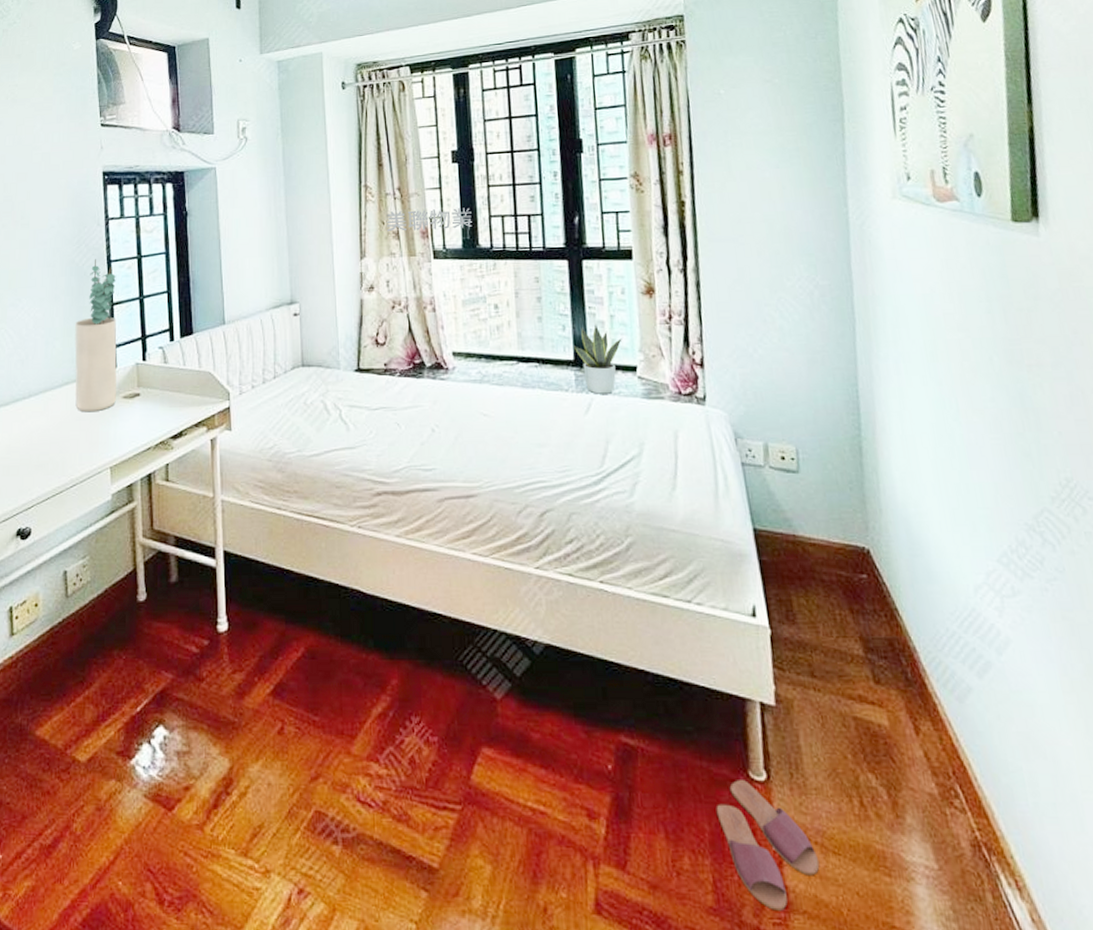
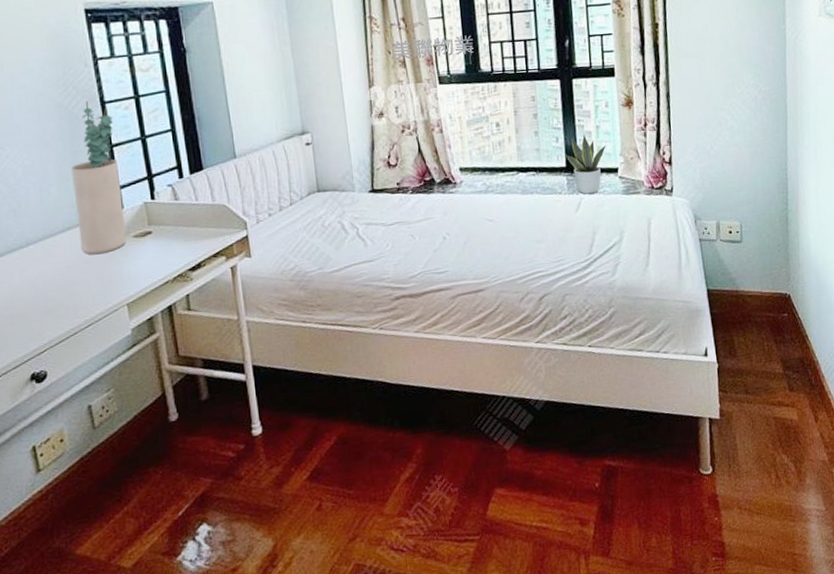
slippers: present [716,780,820,911] -> none [675,475,747,561]

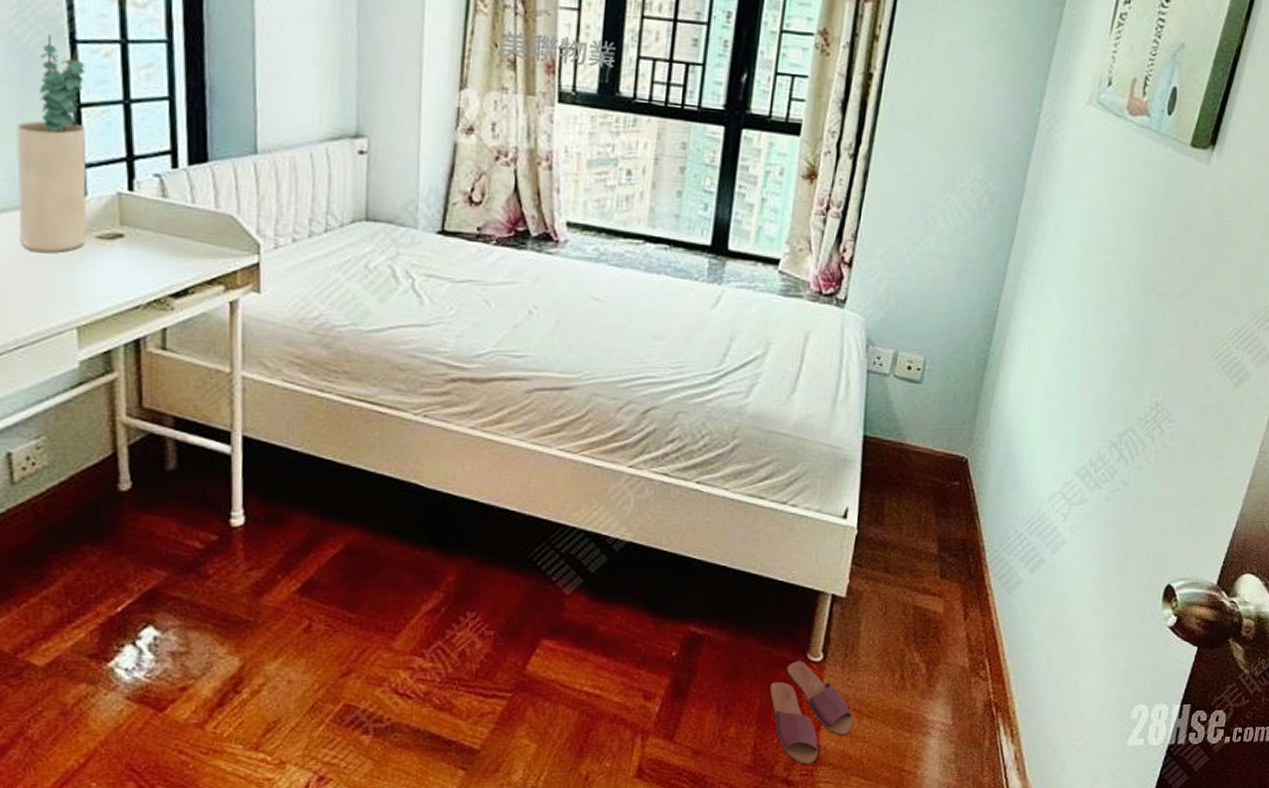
potted plant: present [566,134,606,194] -> none [714,207,770,287]
slippers: none [675,475,747,561] -> present [769,661,853,765]

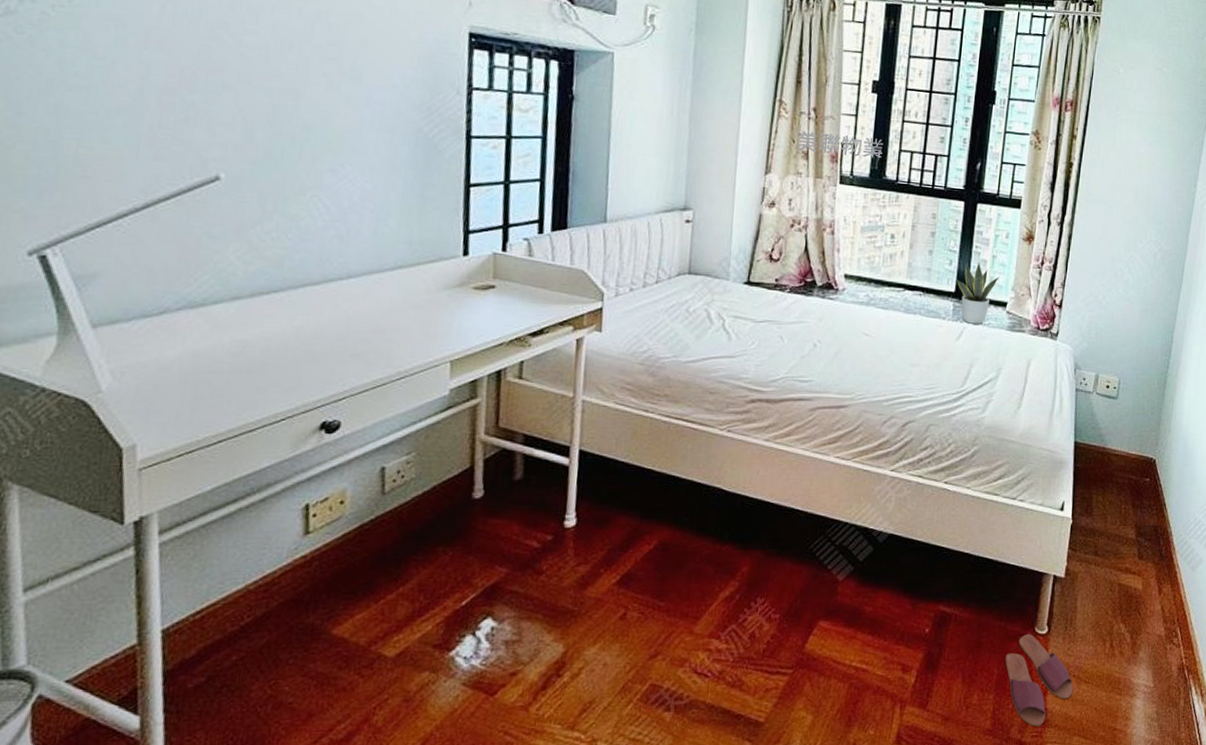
vase: present [16,35,87,253] -> none [410,132,476,301]
potted plant: none [714,207,770,287] -> present [957,262,999,324]

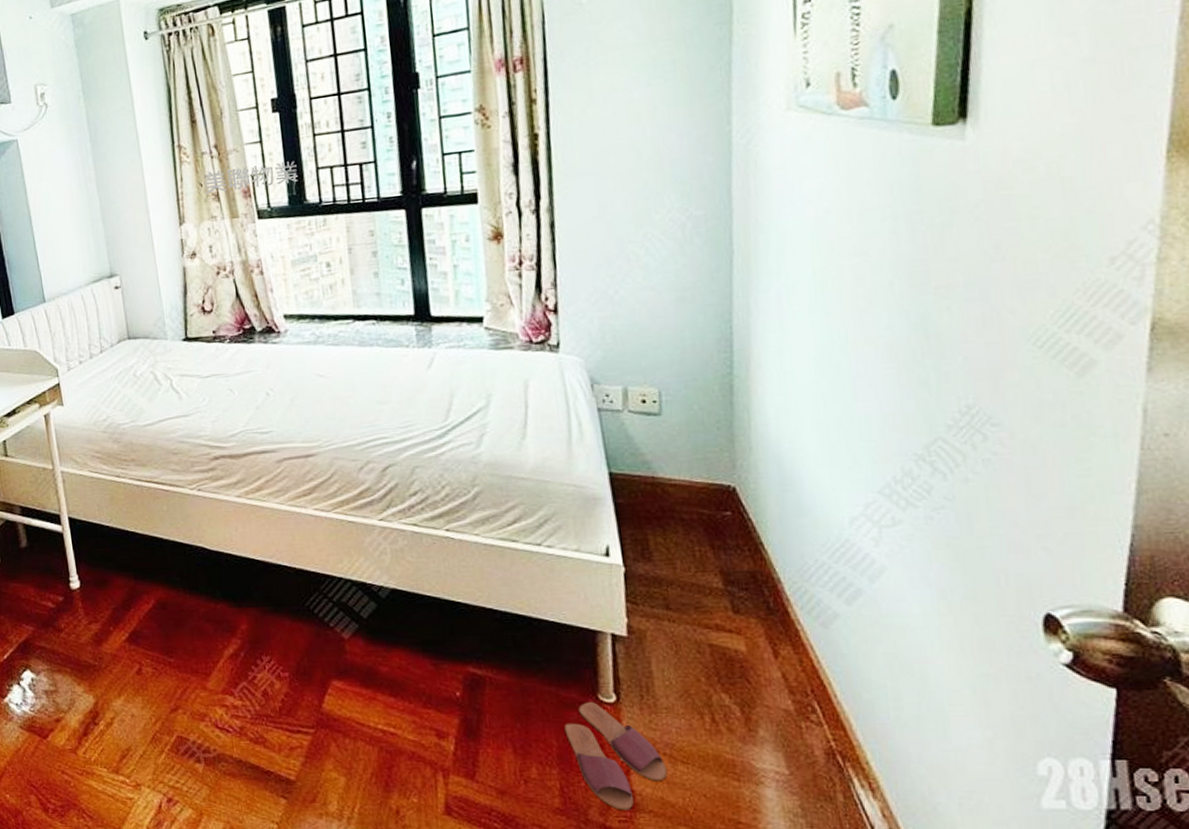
potted plant: present [957,262,999,324] -> none [414,276,467,348]

